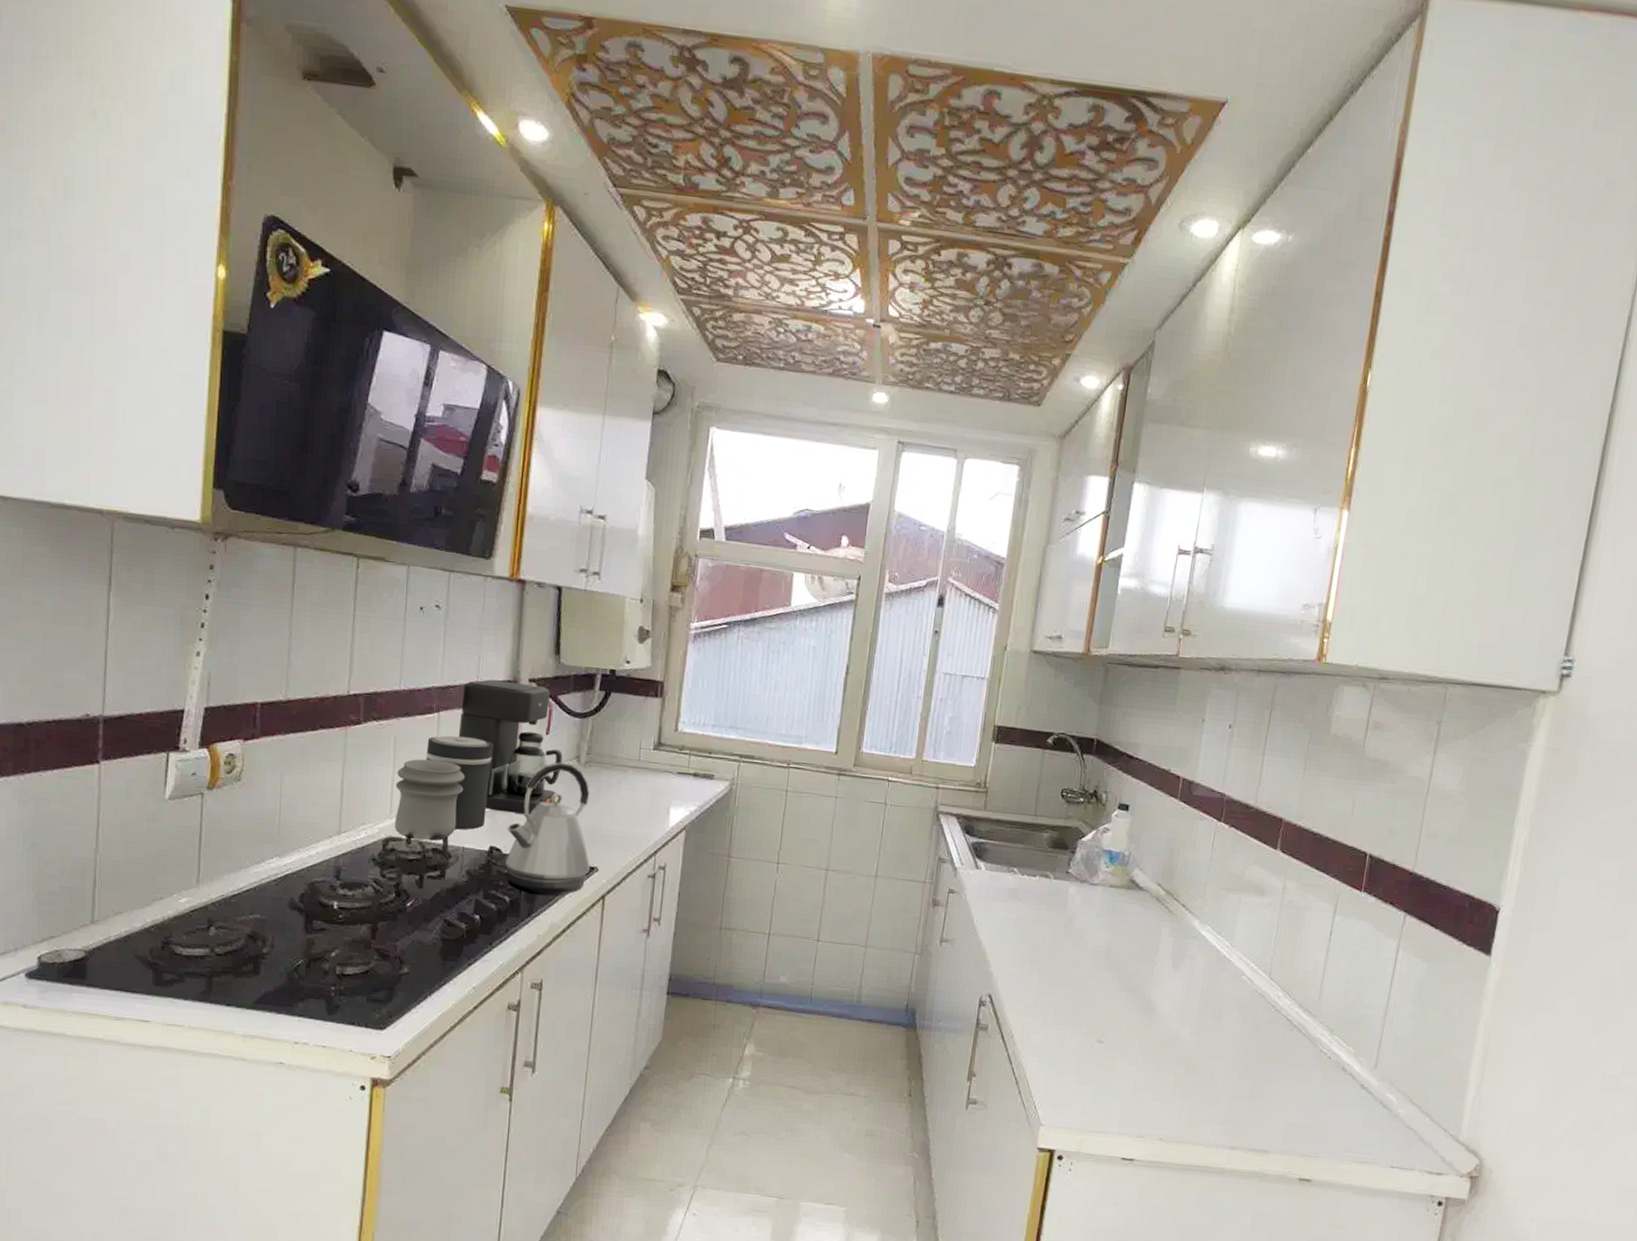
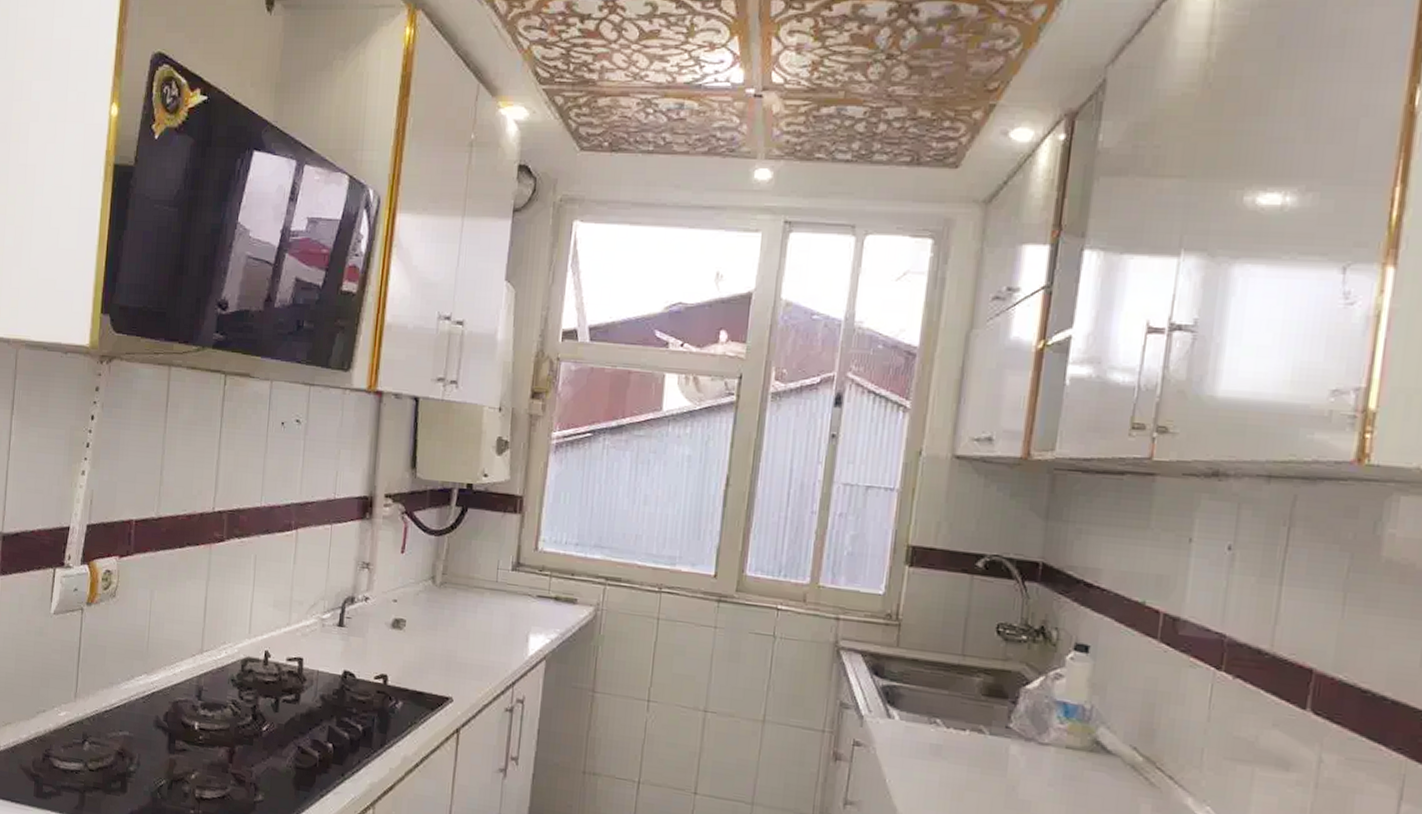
jar: present [394,759,465,841] -> none [252,577,321,663]
cylinder: present [426,735,493,830] -> none [284,553,349,653]
coffee maker: present [458,679,563,815] -> none [315,495,418,638]
kettle: present [504,762,590,896] -> none [357,582,445,727]

